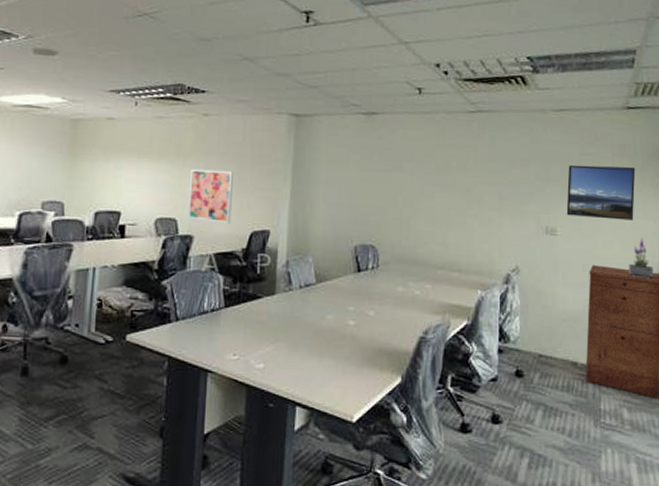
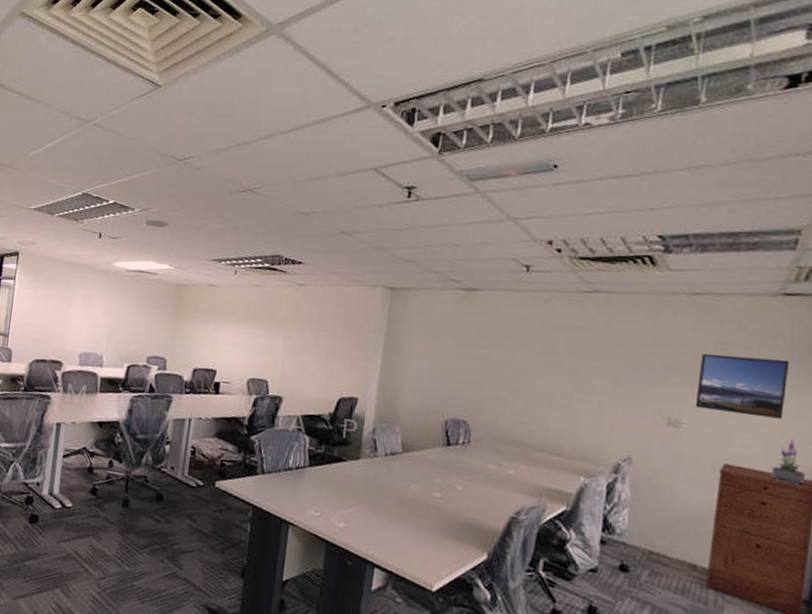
wall art: present [187,168,233,225] -> none [278,334,325,389]

